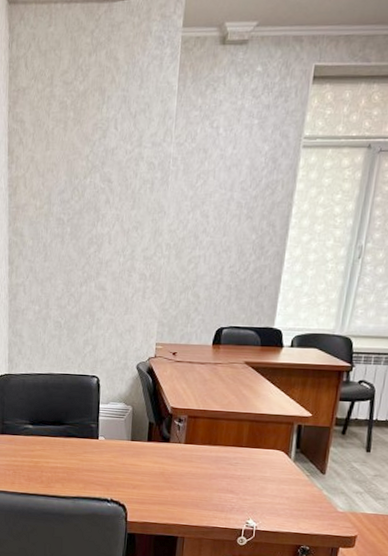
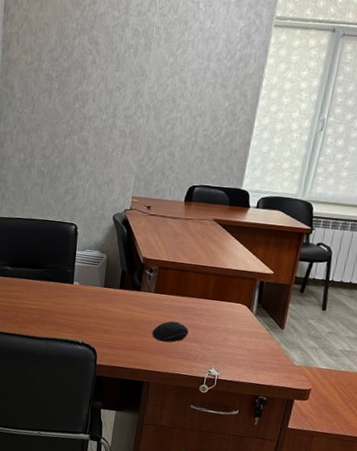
computer mouse: none [184,472,223,495] -> present [152,321,189,343]

